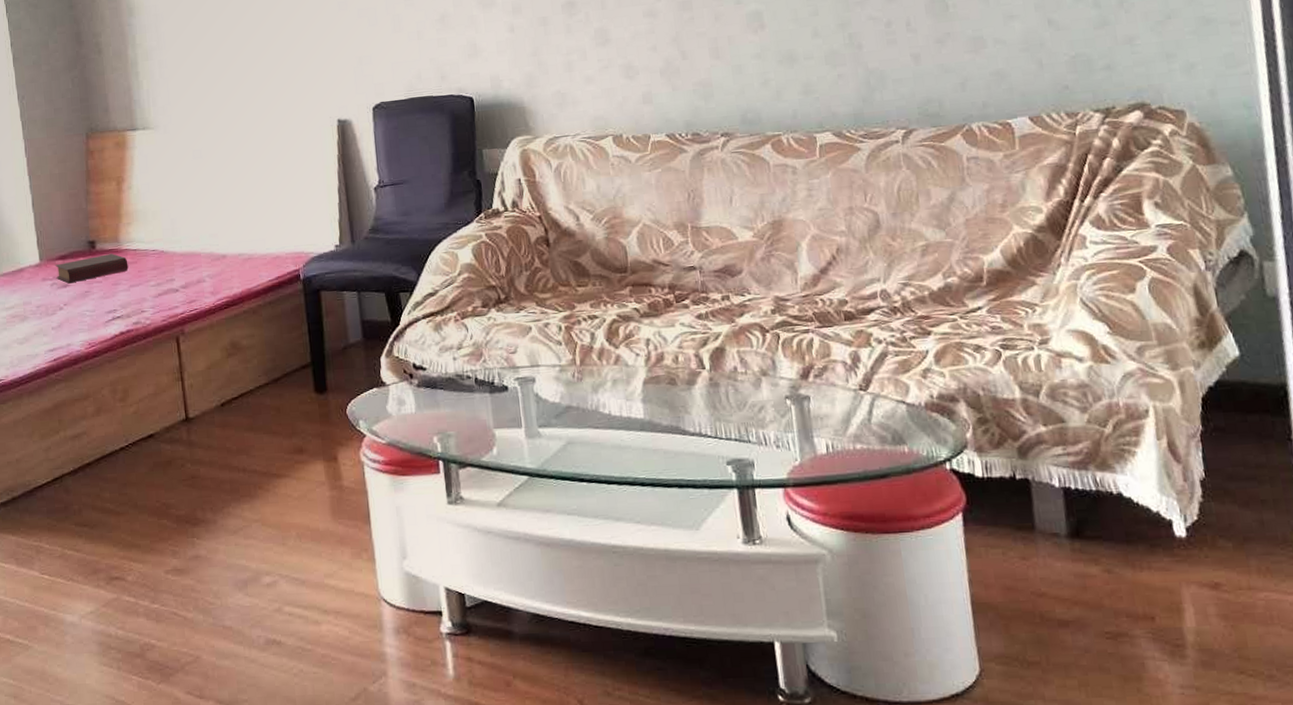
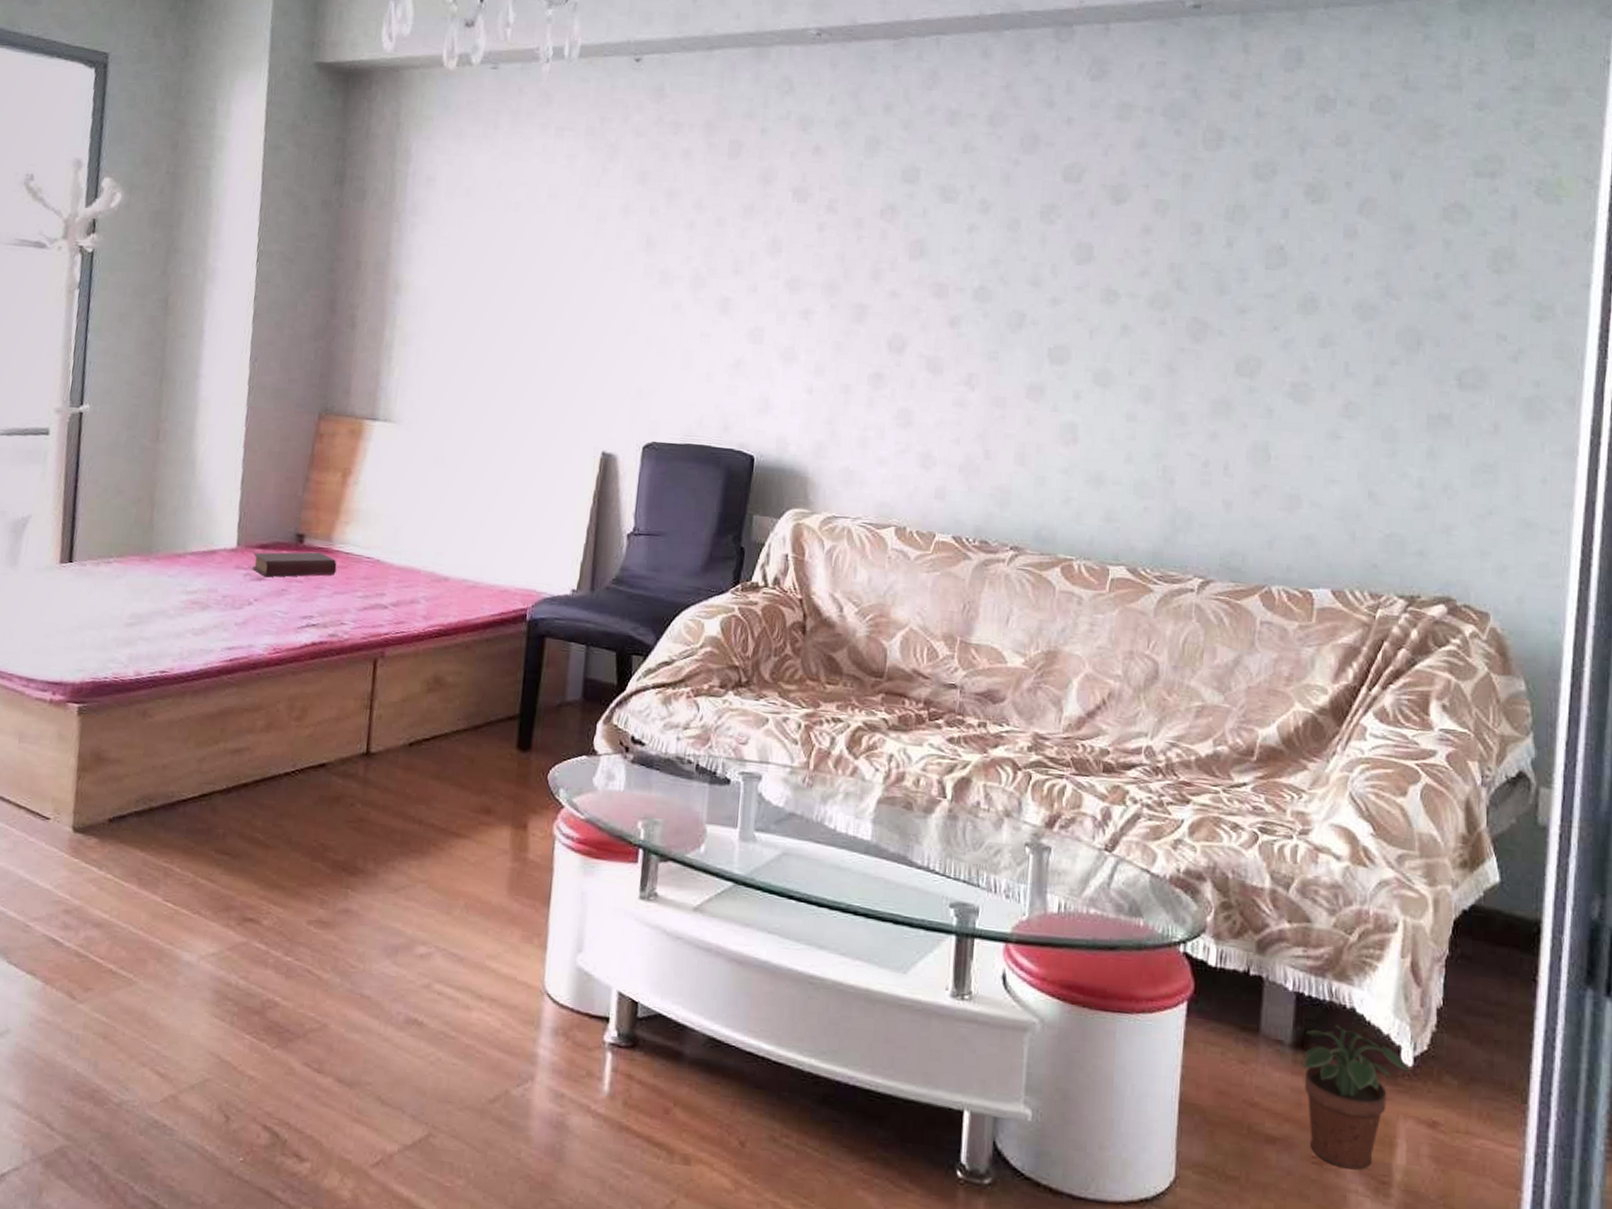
potted plant: none [1078,510,1185,639] -> present [1303,1025,1410,1170]

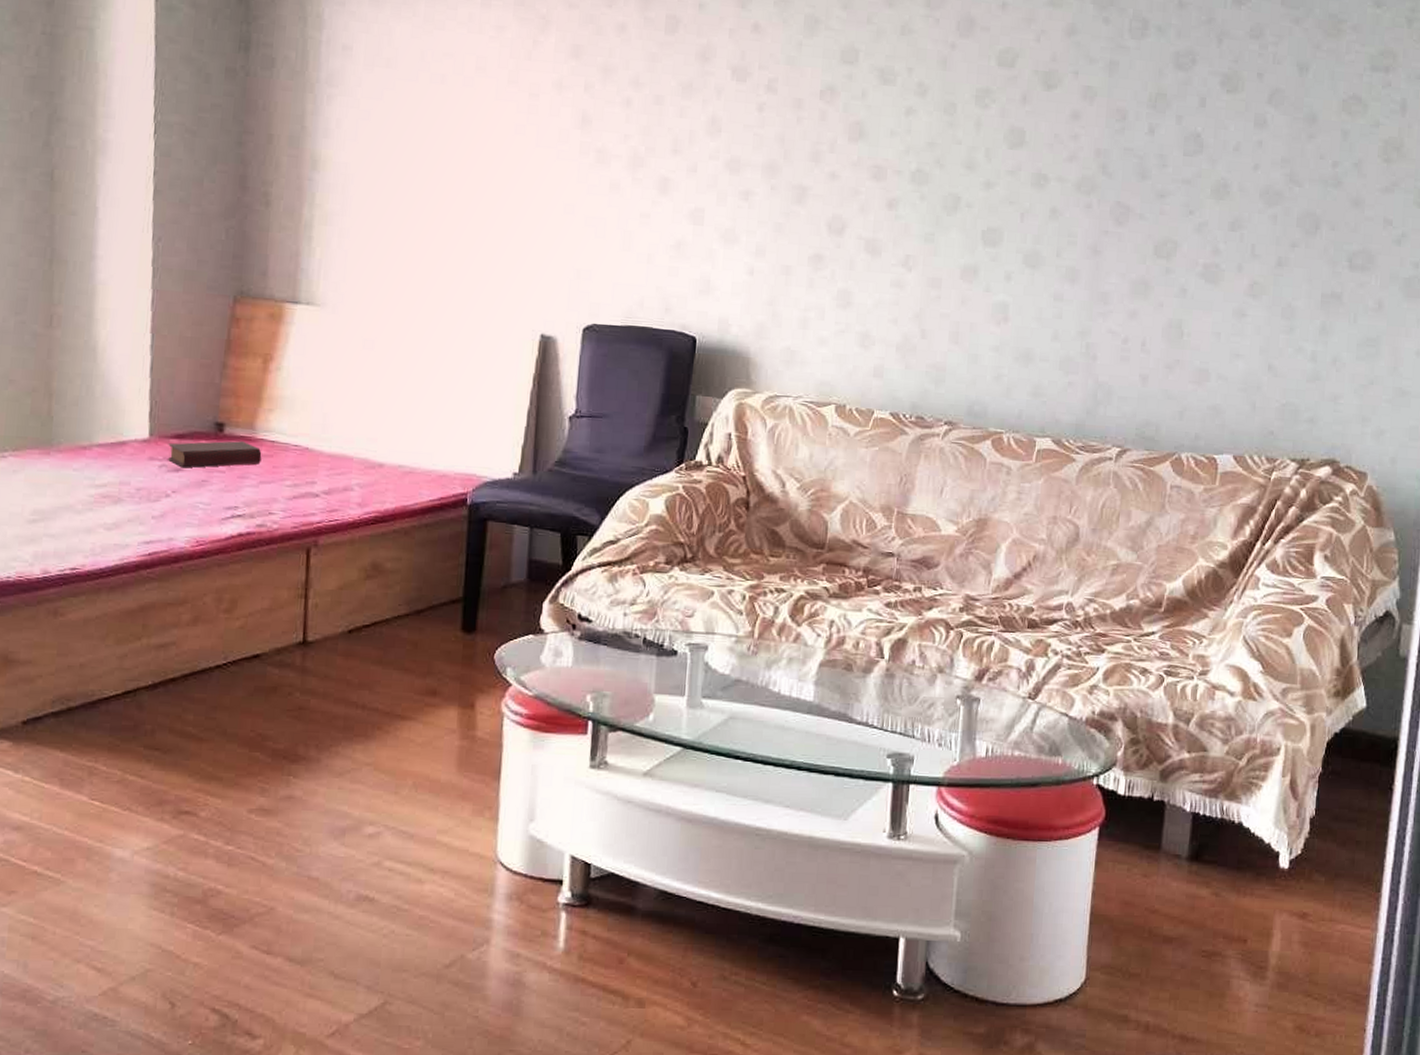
potted plant: present [1303,1025,1410,1170] -> none [1197,838,1286,959]

